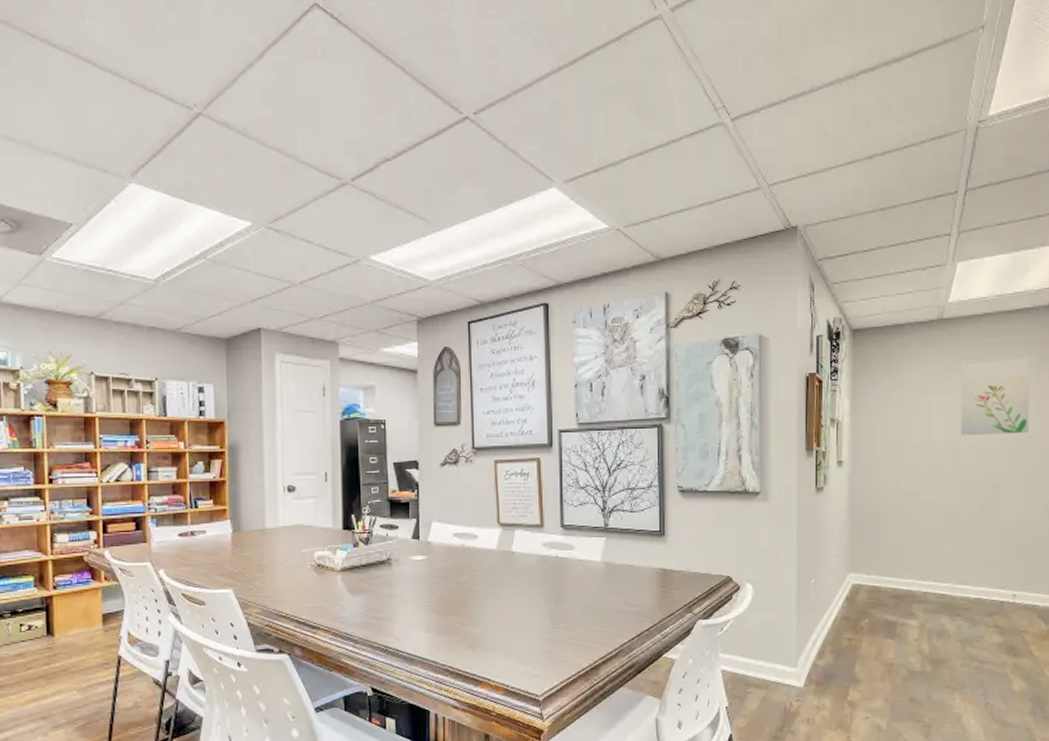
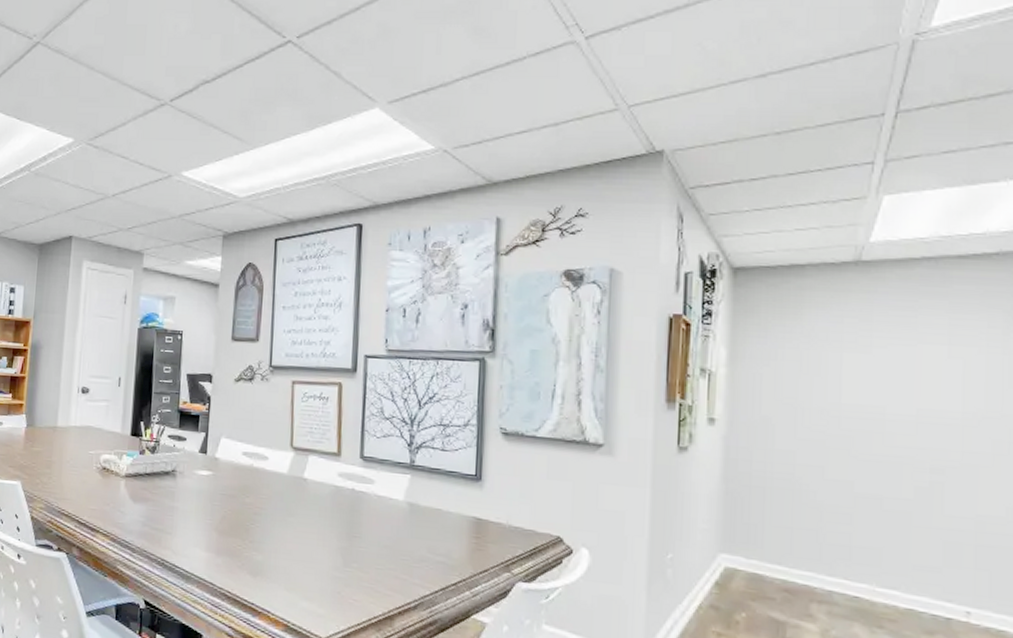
wall art: present [961,358,1030,436] -> none [886,313,993,408]

